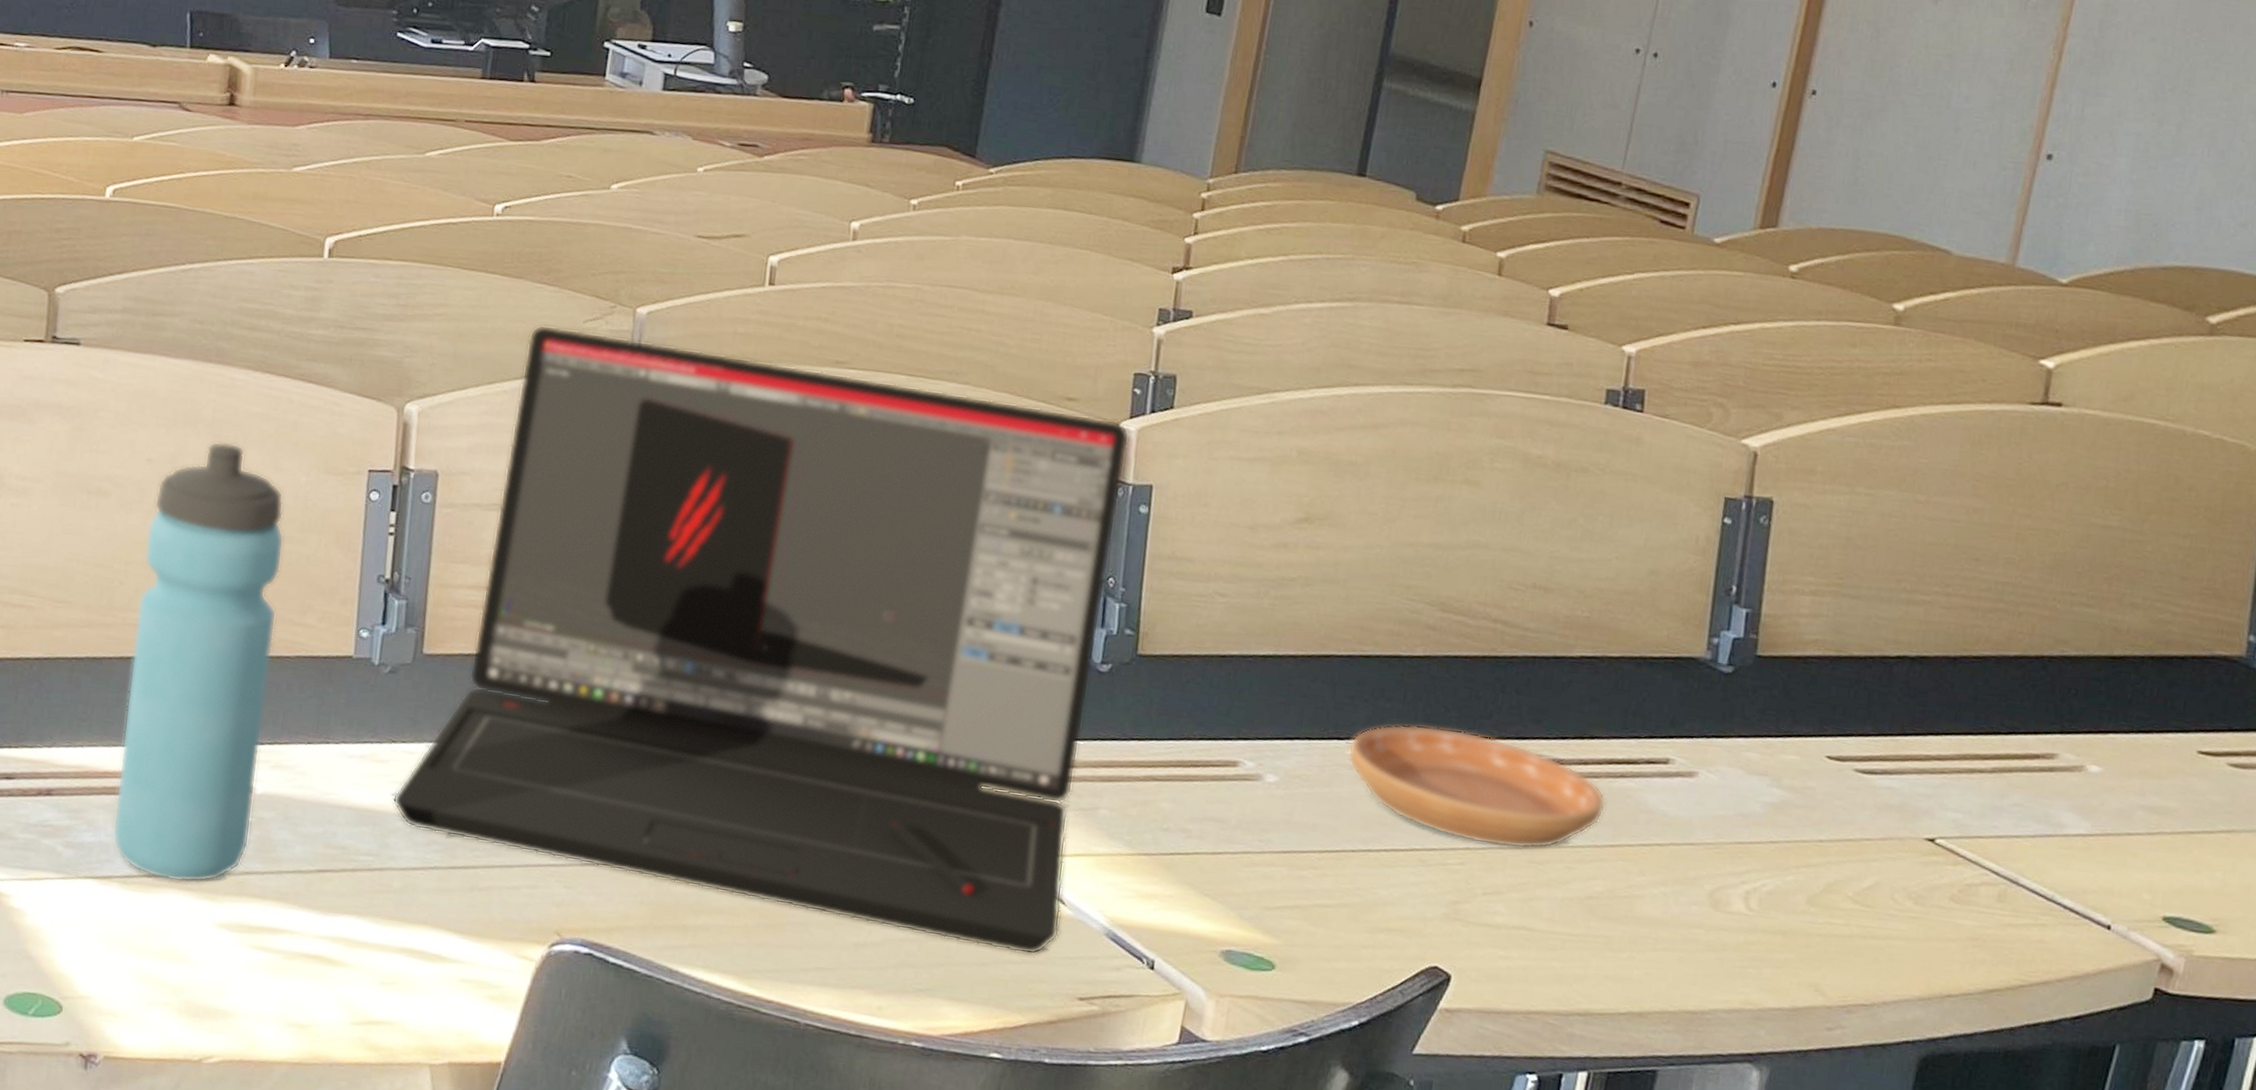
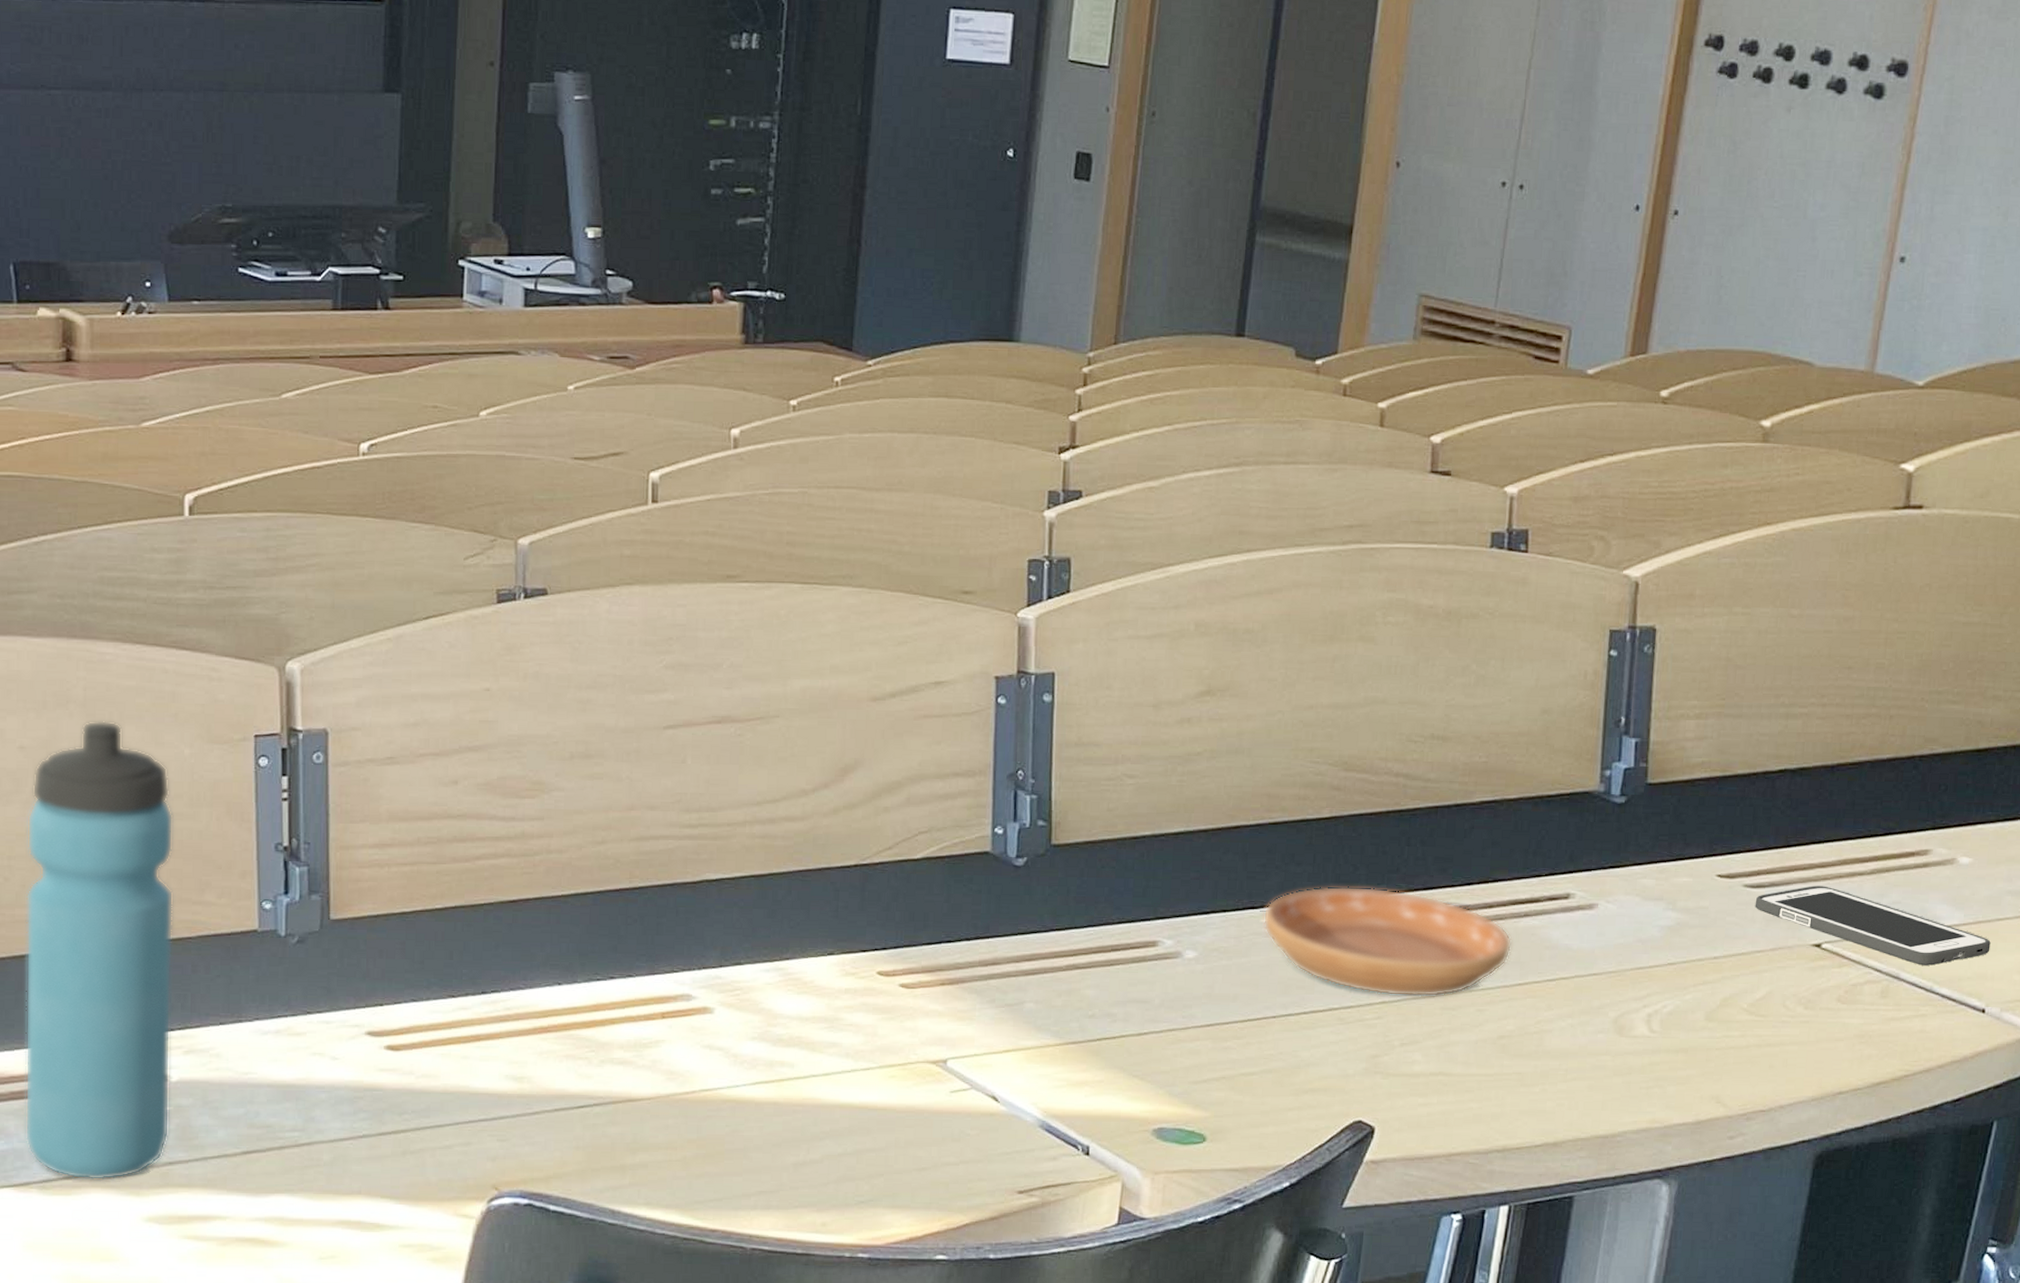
laptop: present [392,324,1130,955] -> none [313,566,1028,1154]
cell phone: none [1865,777,2120,874] -> present [1755,885,1991,966]

